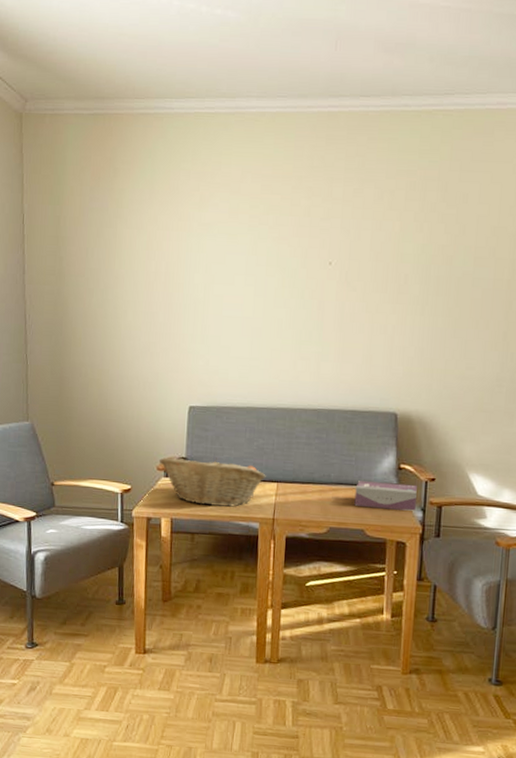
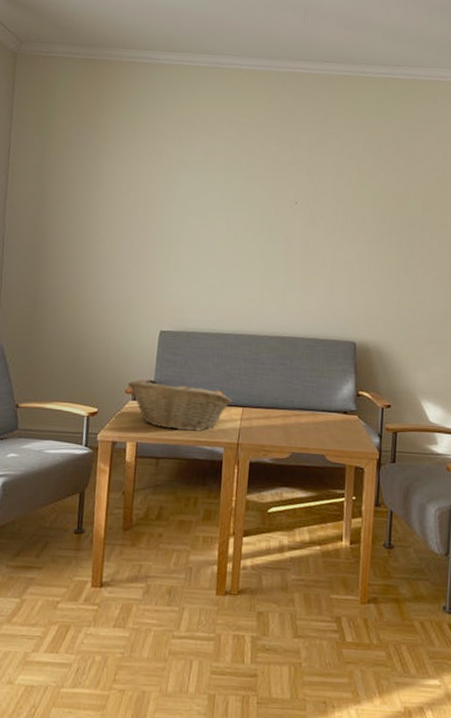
tissue box: present [354,481,417,511] -> none [315,406,374,437]

